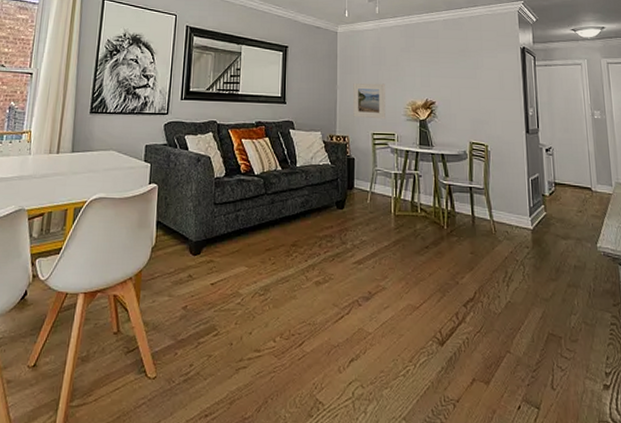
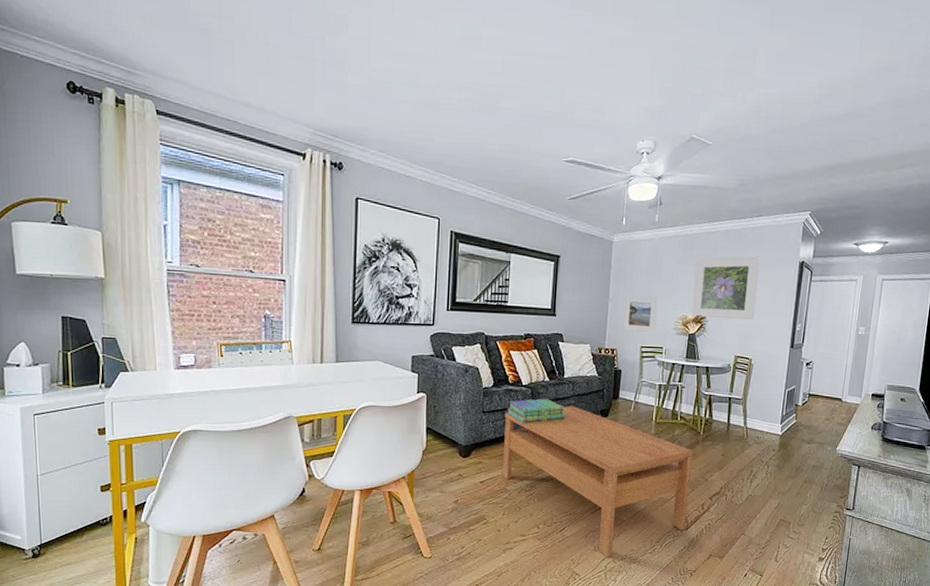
coffee table: none [235,197,441,382] -> present [503,406,694,558]
stack of books: none [239,189,299,217] -> present [507,399,565,424]
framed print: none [419,43,484,106] -> present [691,256,761,321]

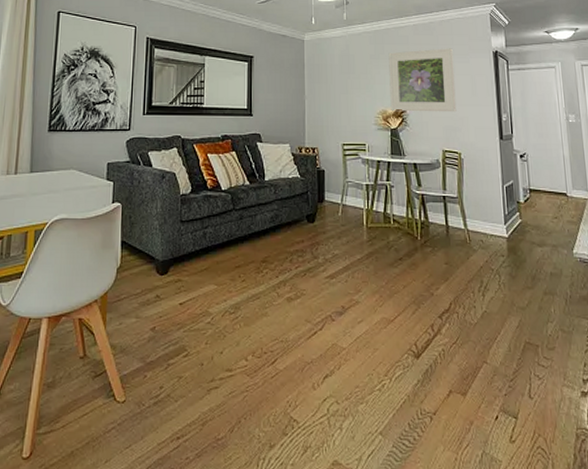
coffee table: present [503,406,694,558] -> none [204,212,416,398]
stack of books: present [507,399,565,424] -> none [206,205,269,233]
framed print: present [623,296,658,333] -> none [322,92,356,129]

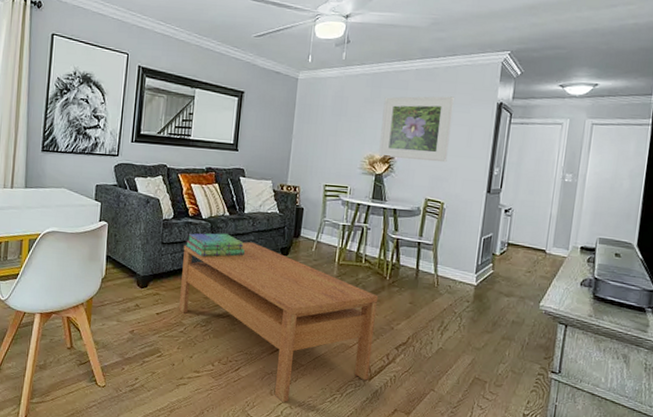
coffee table: none [204,212,416,398] -> present [179,242,379,403]
stack of books: none [206,205,269,233] -> present [186,233,245,257]

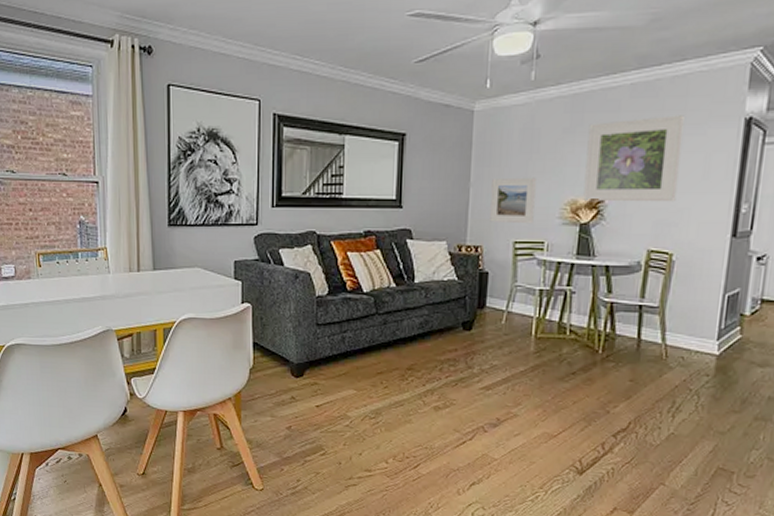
coffee table: present [179,242,379,403] -> none [342,317,589,504]
stack of books: present [186,233,245,257] -> none [345,308,417,339]
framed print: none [306,133,344,172] -> present [490,177,536,224]

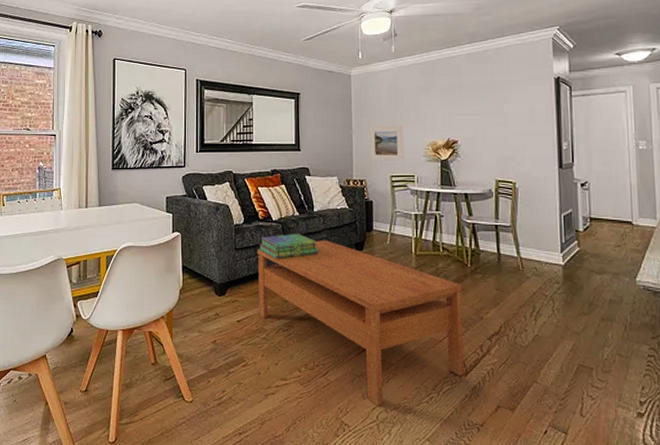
coffee table: none [342,317,589,504] -> present [257,240,464,407]
stack of books: none [345,308,417,339] -> present [259,234,318,260]
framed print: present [583,115,685,202] -> none [439,76,512,143]

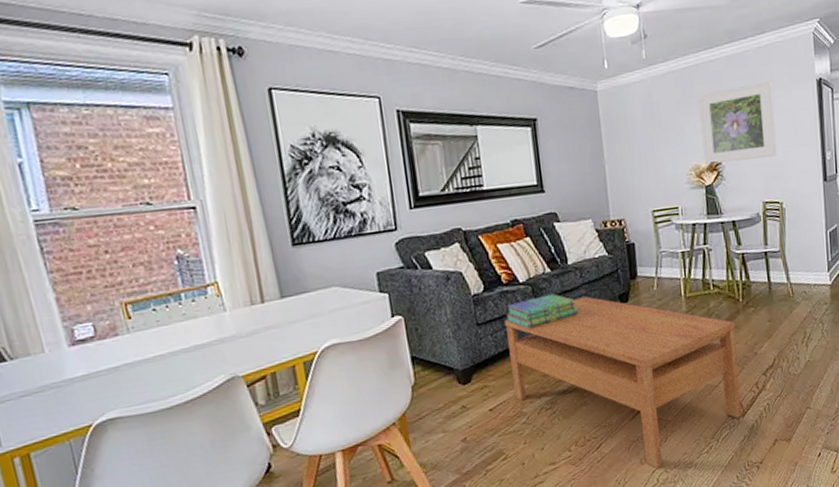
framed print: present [369,125,404,162] -> none [624,148,666,195]
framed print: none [439,76,512,143] -> present [698,80,777,165]

